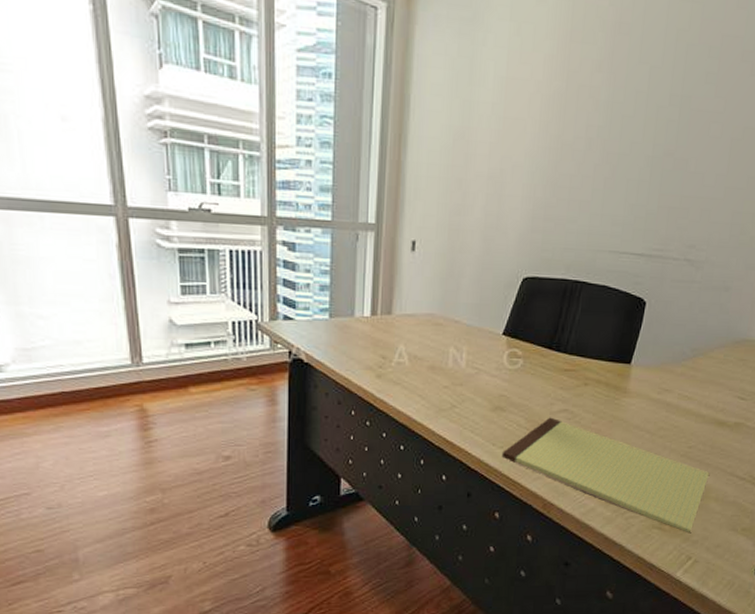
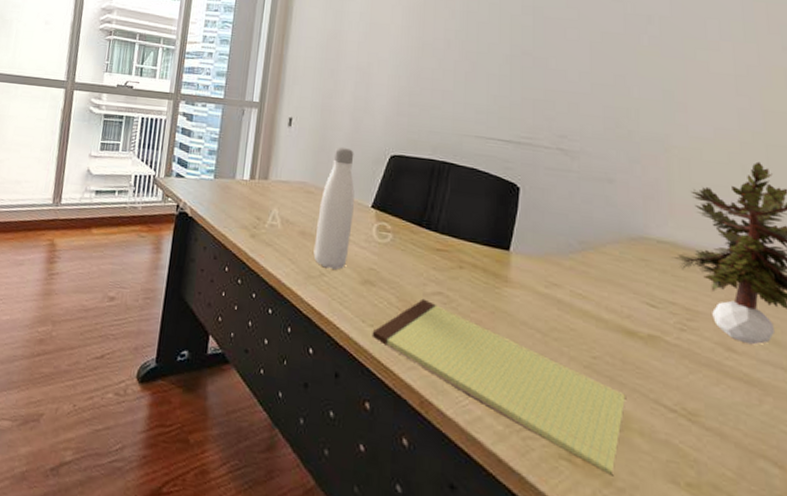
water bottle: none [444,271,486,400] -> present [313,147,355,270]

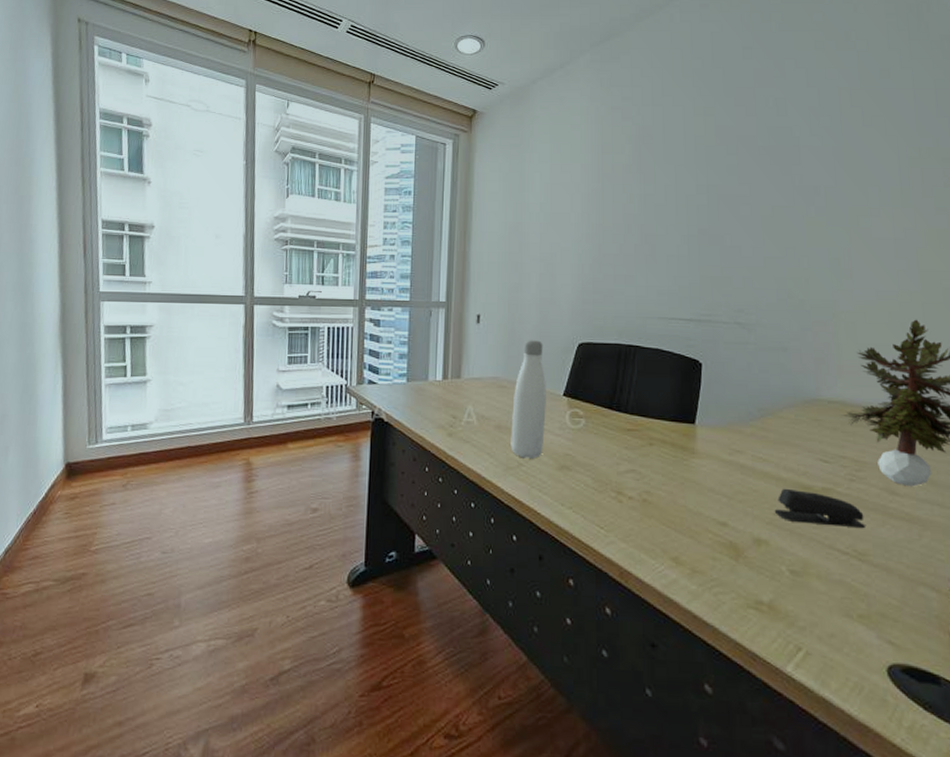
notepad: present [372,298,625,474] -> none [571,477,804,616]
stapler: none [593,330,696,386] -> present [774,488,865,529]

